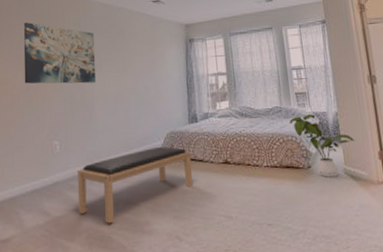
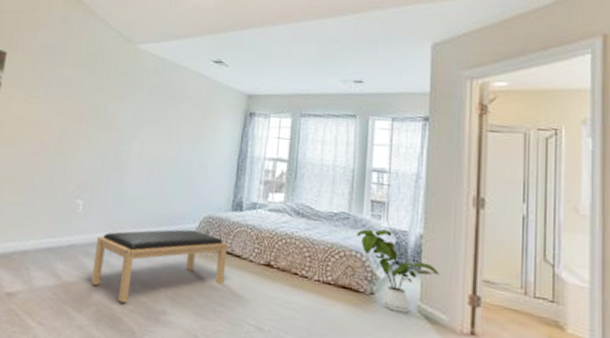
wall art: present [23,22,96,84] -> none [57,64,141,144]

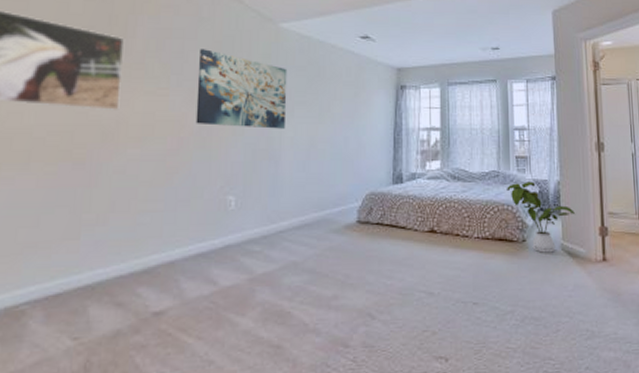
wall art: none [57,64,141,144] -> present [195,49,288,129]
bench: present [91,229,228,303] -> none [253,210,393,297]

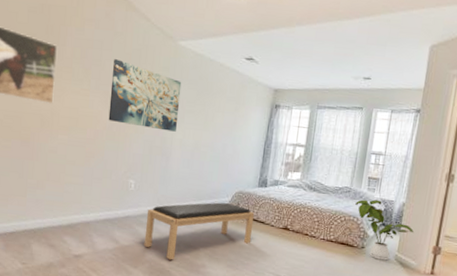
bench: none [253,210,393,297] -> present [144,202,255,260]

